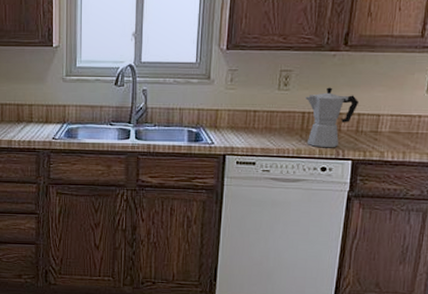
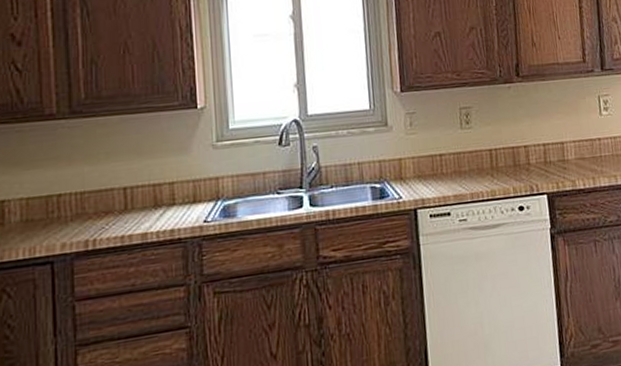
moka pot: present [305,87,358,148] -> none [489,120,541,186]

